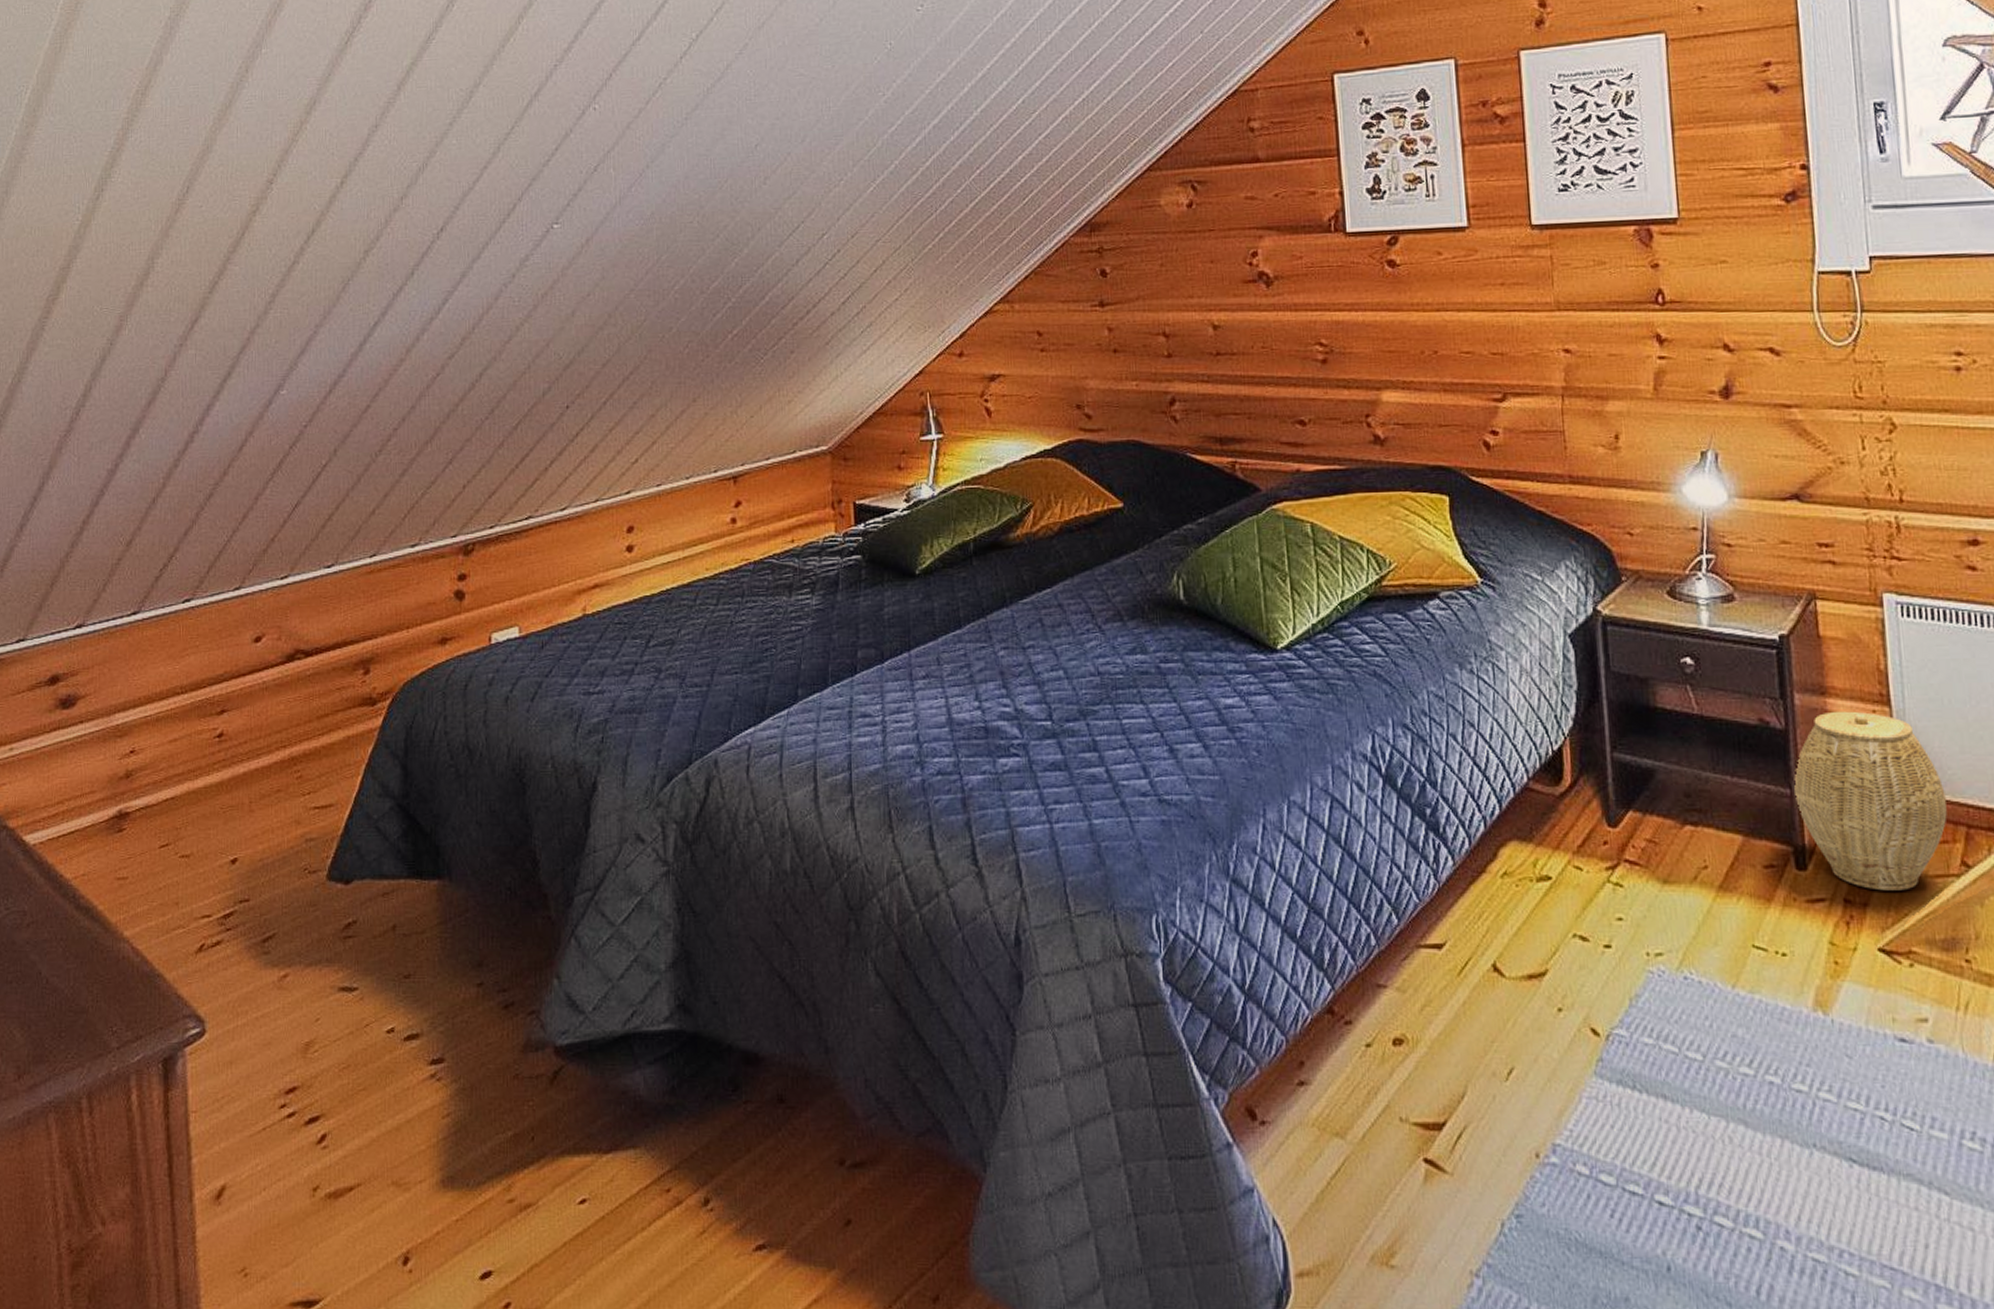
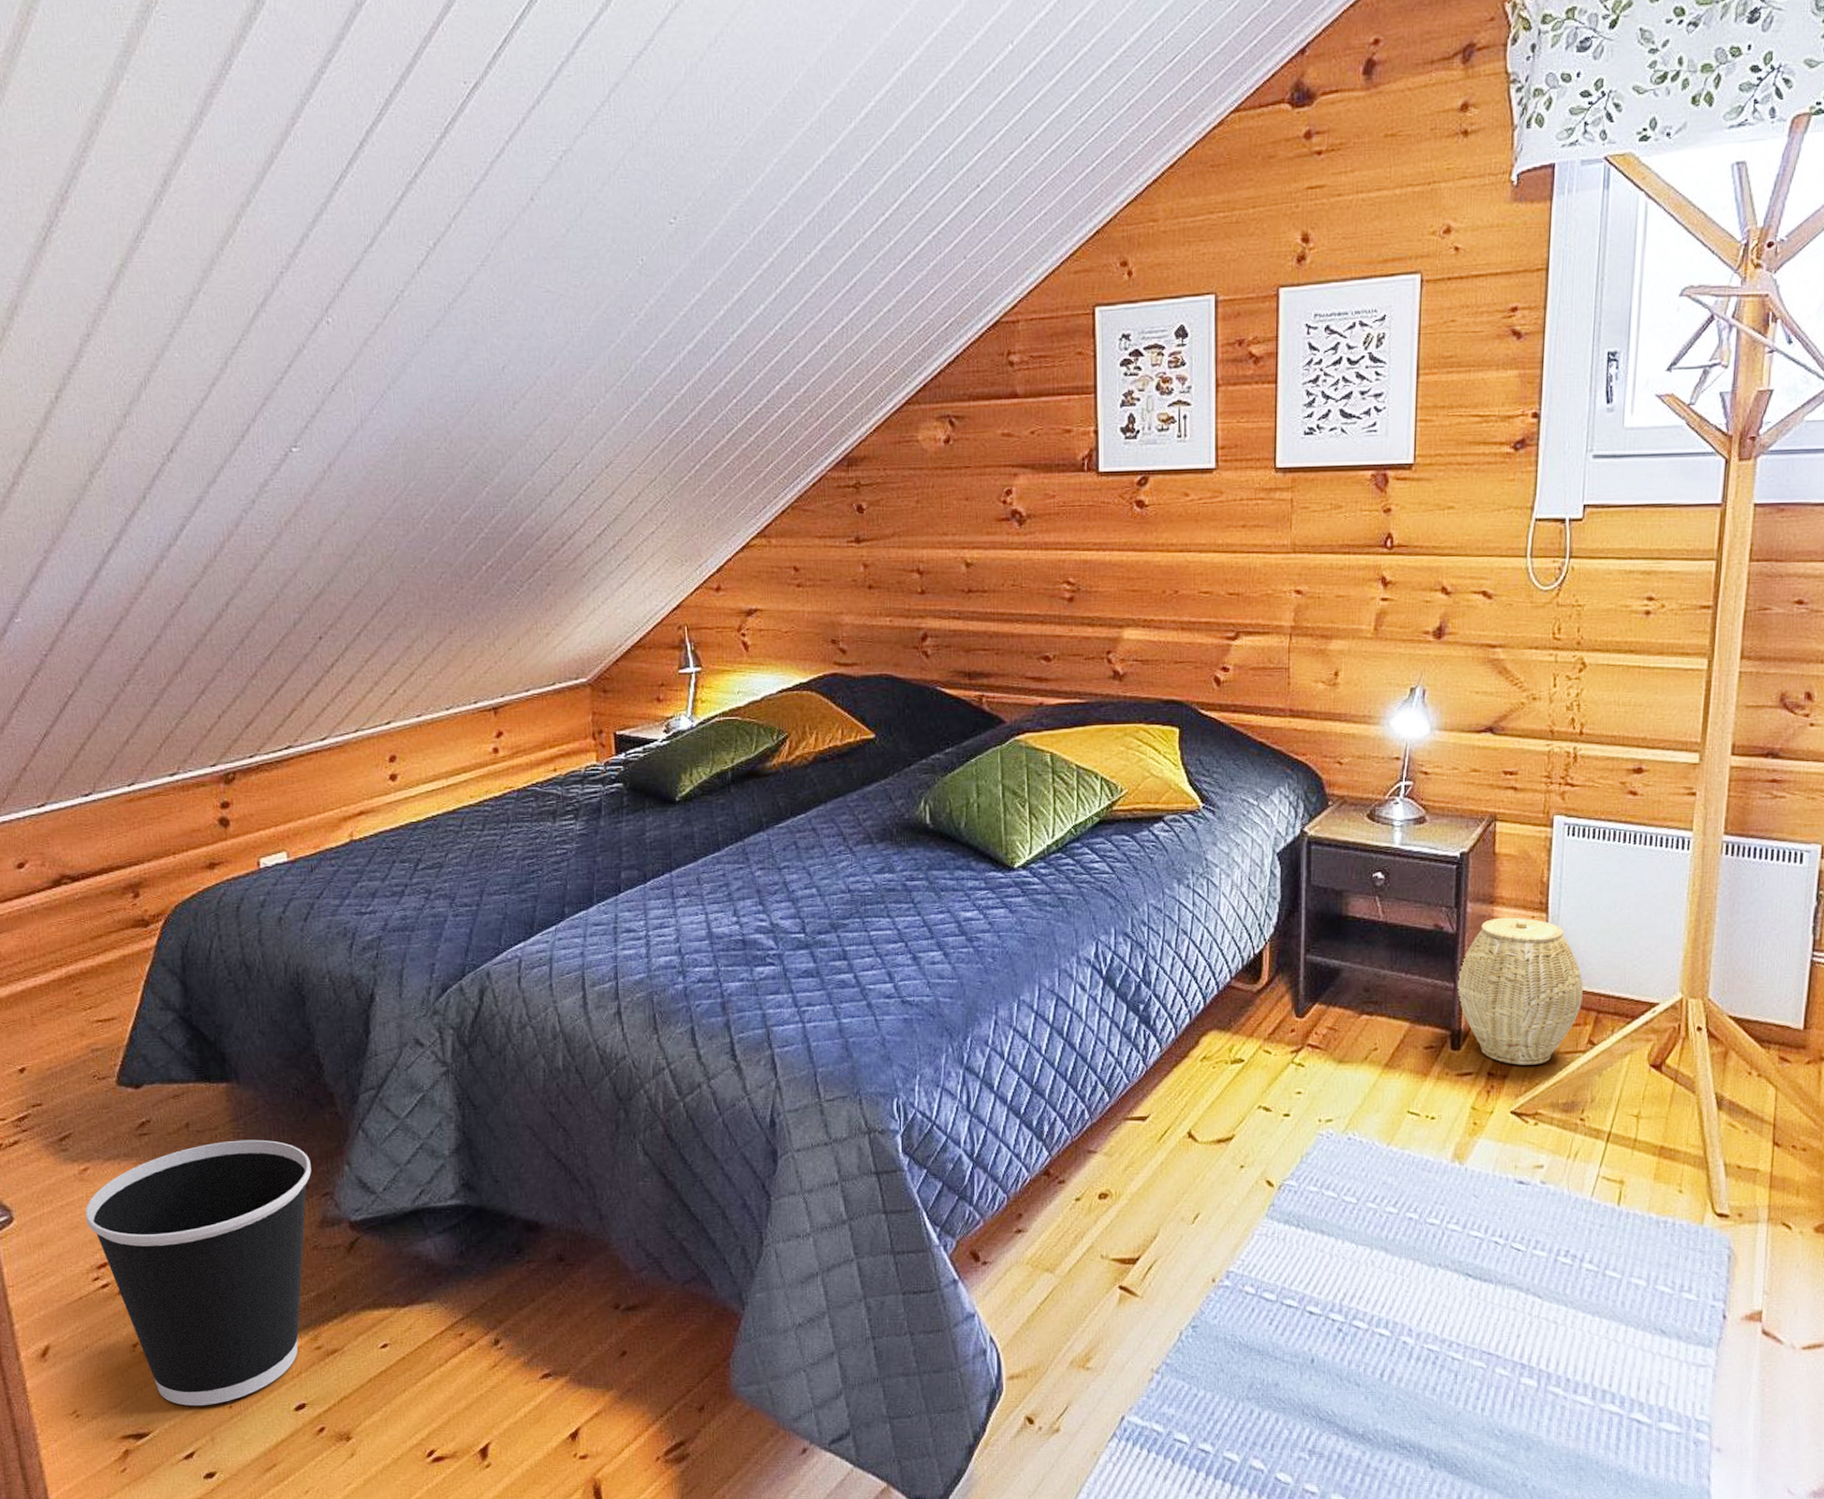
wastebasket: none [279,946,519,1268] -> present [85,1139,312,1406]

